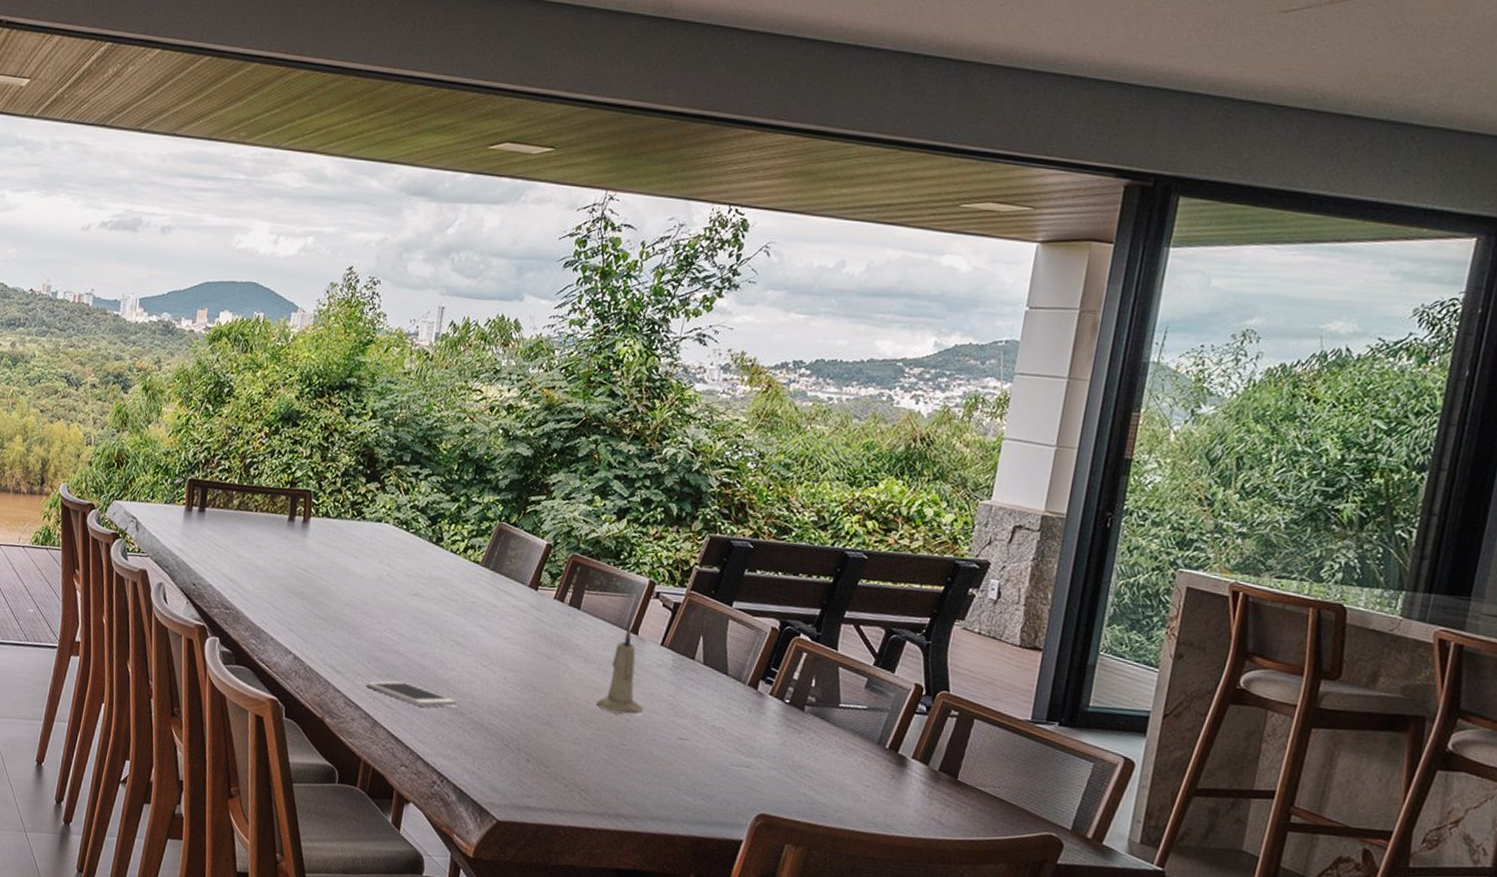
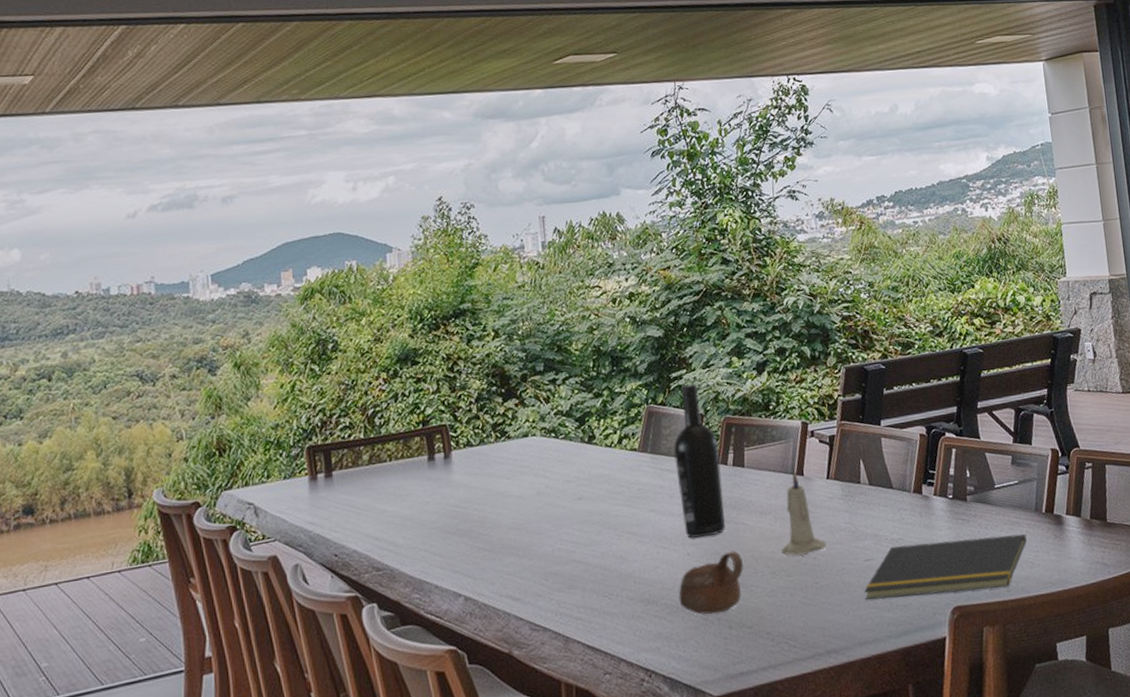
cell phone: present [365,680,457,707] -> none [548,588,647,608]
cup: none [485,687,556,745] -> present [678,550,744,615]
wine bottle: none [506,510,561,668] -> present [673,384,725,538]
notepad: none [669,733,861,812] -> present [863,533,1027,600]

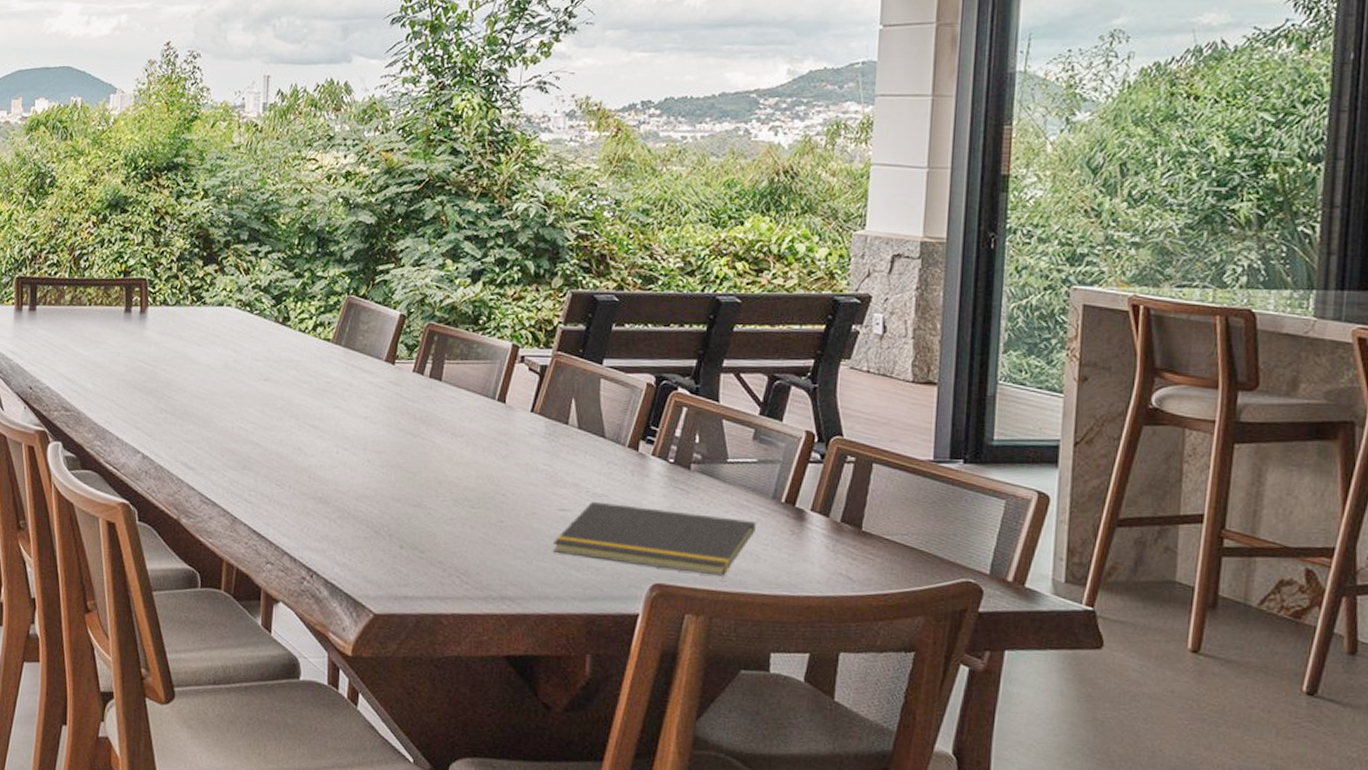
wine bottle: present [673,384,725,538] -> none [368,280,418,447]
cup: present [678,550,744,615] -> none [352,467,425,530]
candle: present [781,471,827,556] -> none [467,396,520,489]

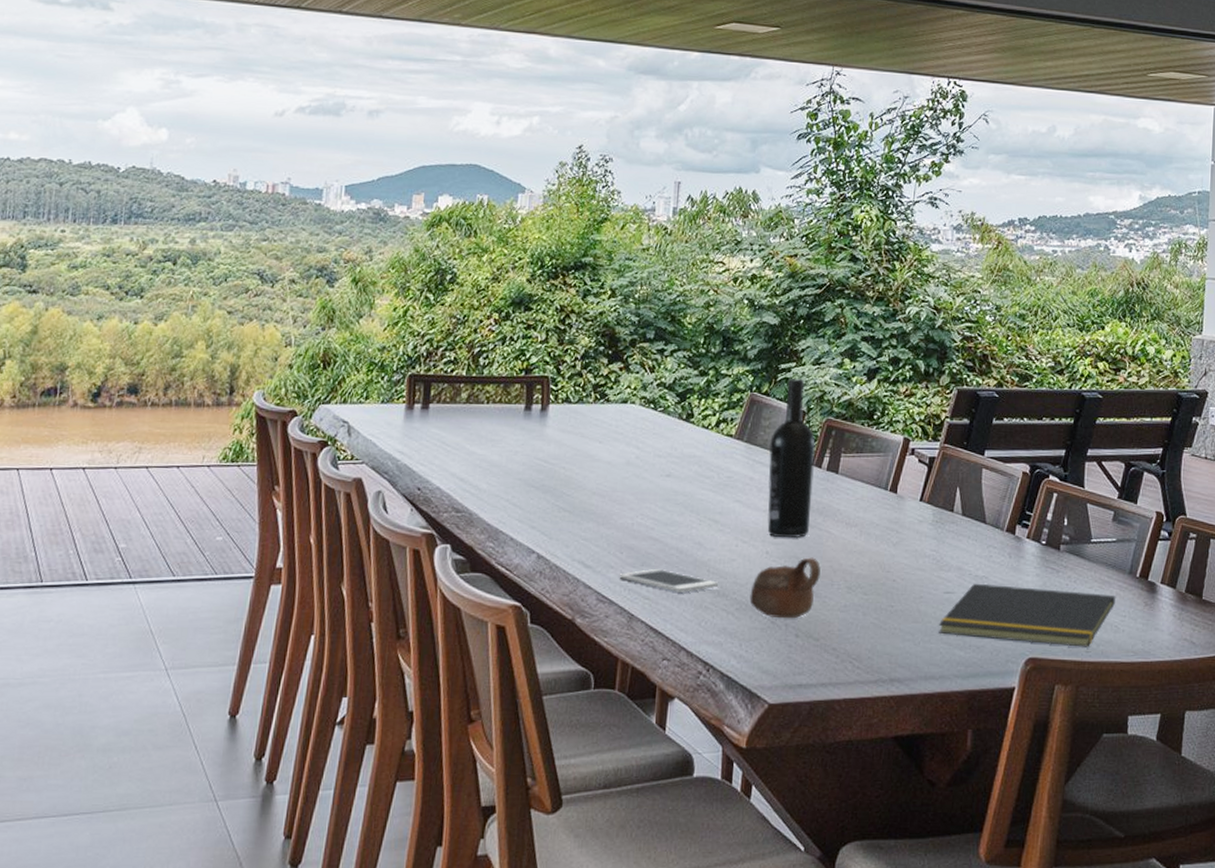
cell phone: none [221,472,320,498] -> present [619,568,719,593]
cup: none [352,467,425,530] -> present [749,557,821,619]
wine bottle: none [368,280,418,447] -> present [767,377,817,538]

